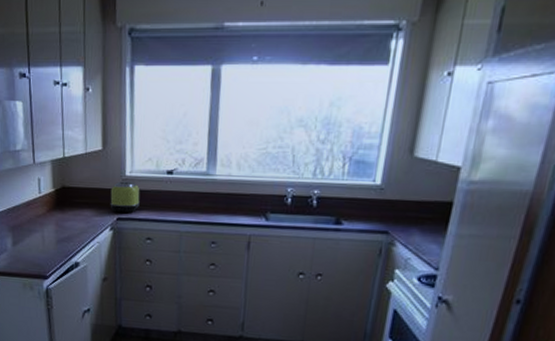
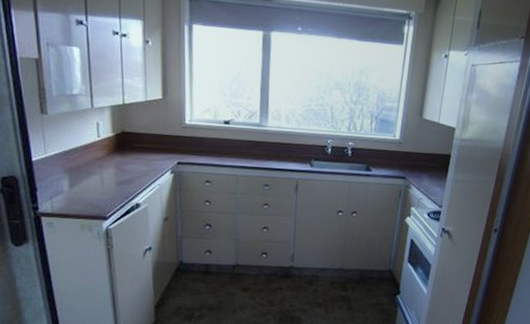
toaster: present [110,181,140,214] -> none [170,128,199,159]

